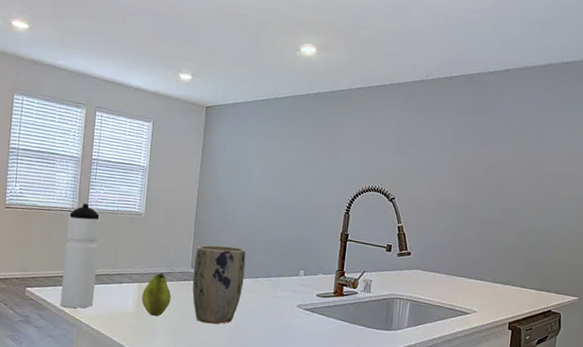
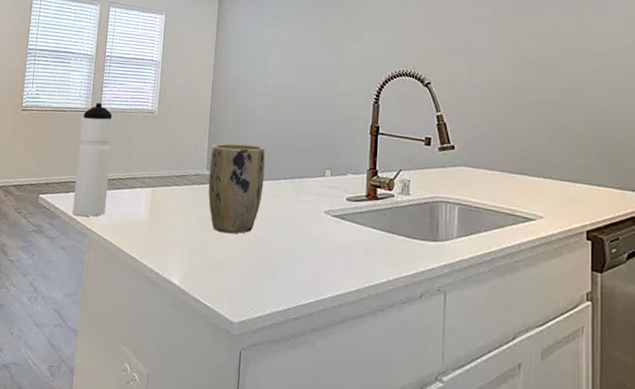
fruit: present [142,272,171,317] -> none [155,175,186,226]

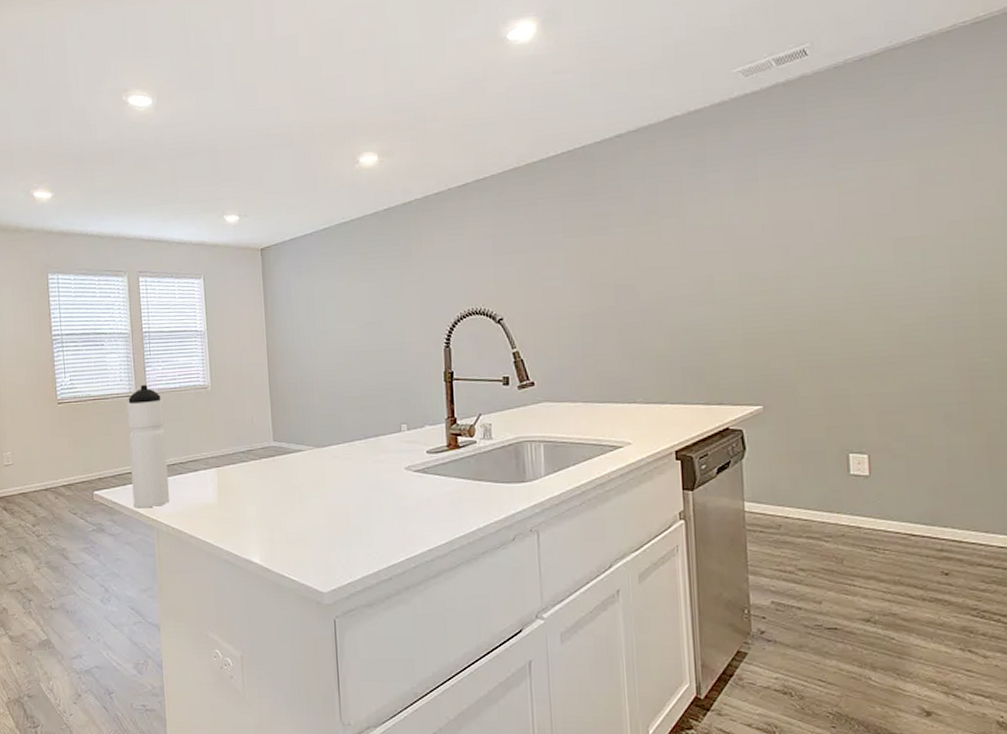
plant pot: present [208,143,266,234] -> none [275,408,337,504]

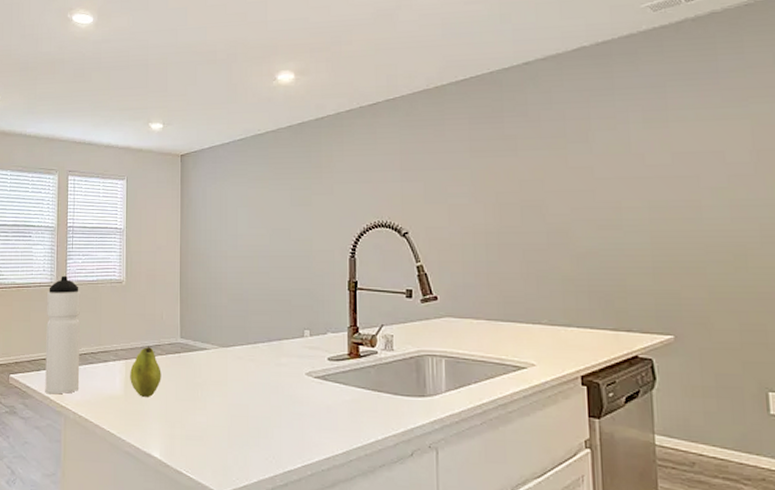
fruit: none [223,451,256,505] -> present [130,346,161,398]

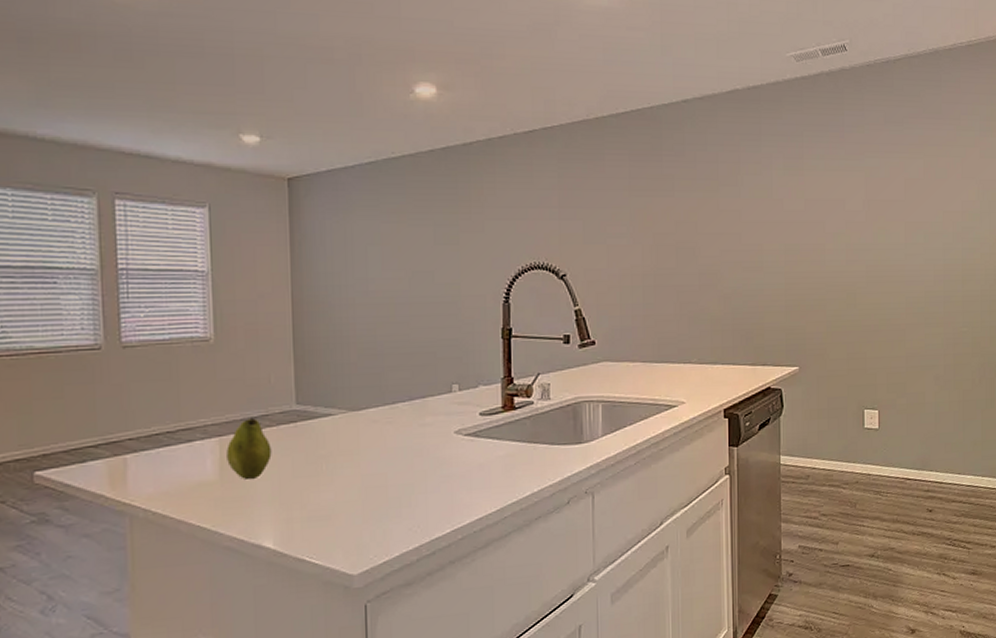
water bottle: present [45,275,80,395] -> none [90,334,151,491]

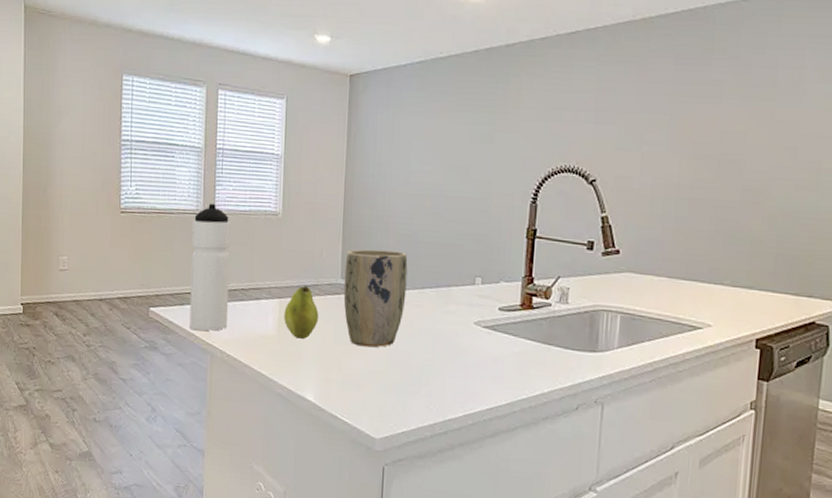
water bottle: none [90,334,151,491] -> present [189,203,230,332]
plant pot: none [299,366,376,477] -> present [343,249,408,348]

